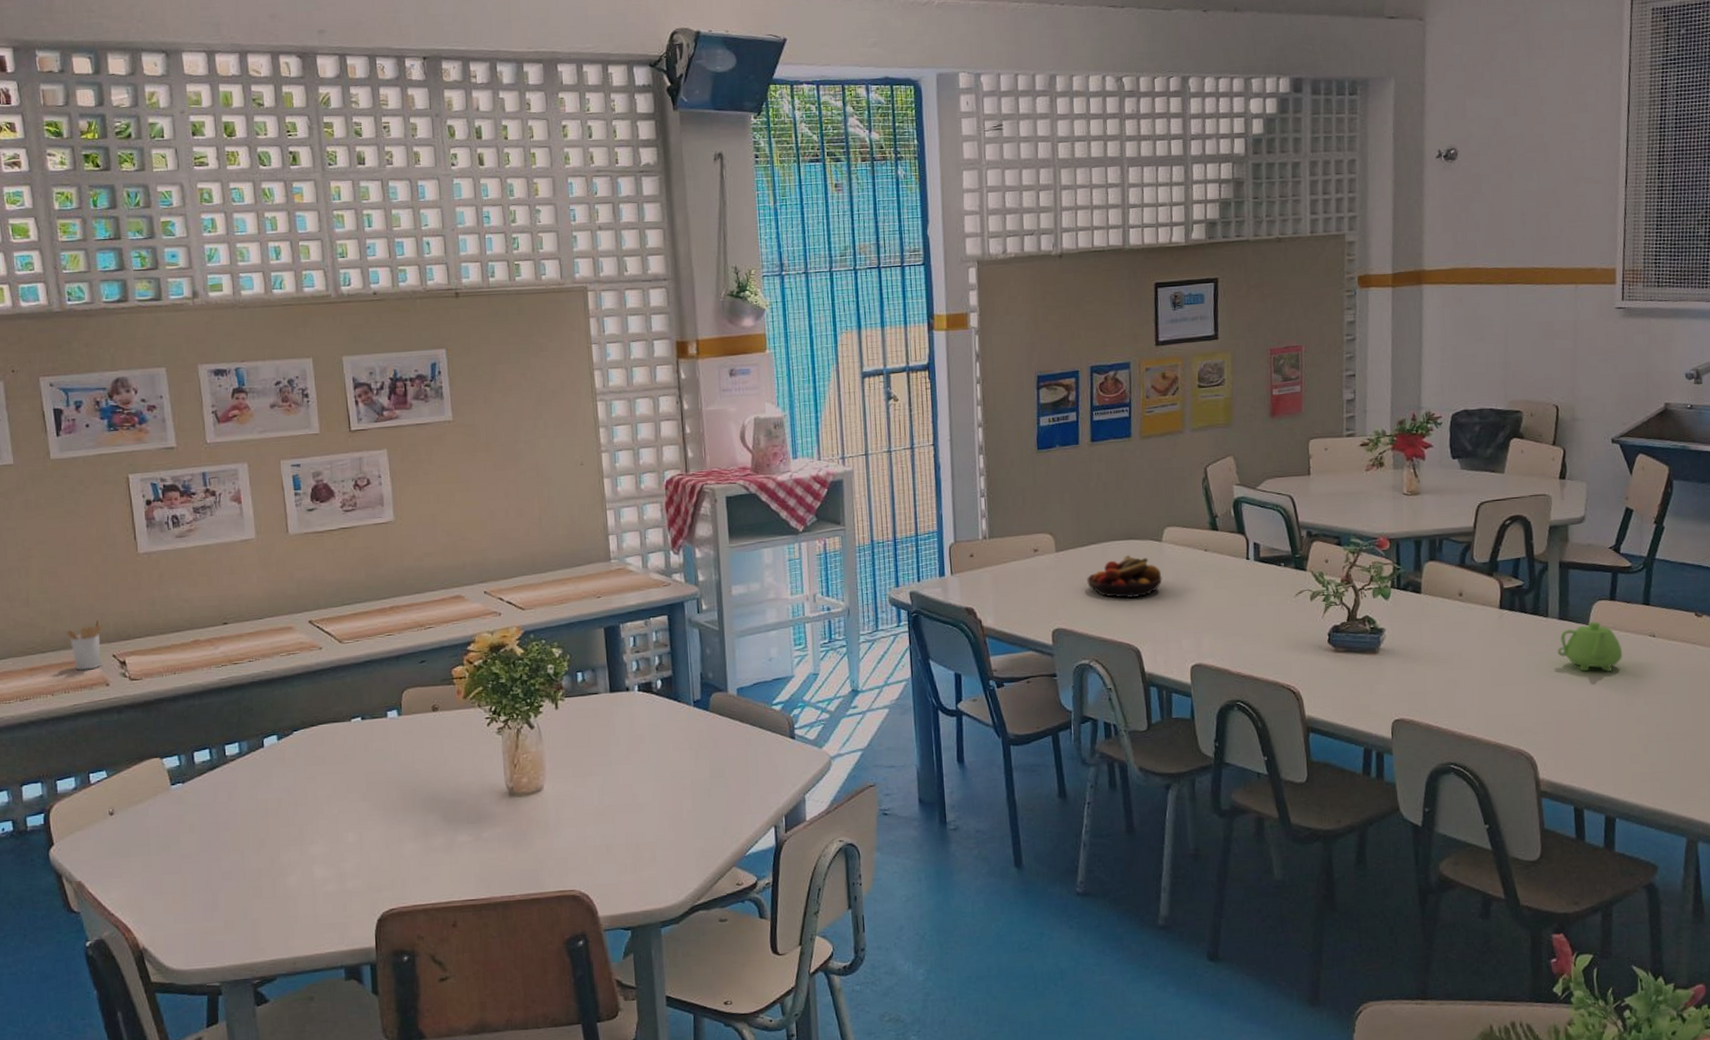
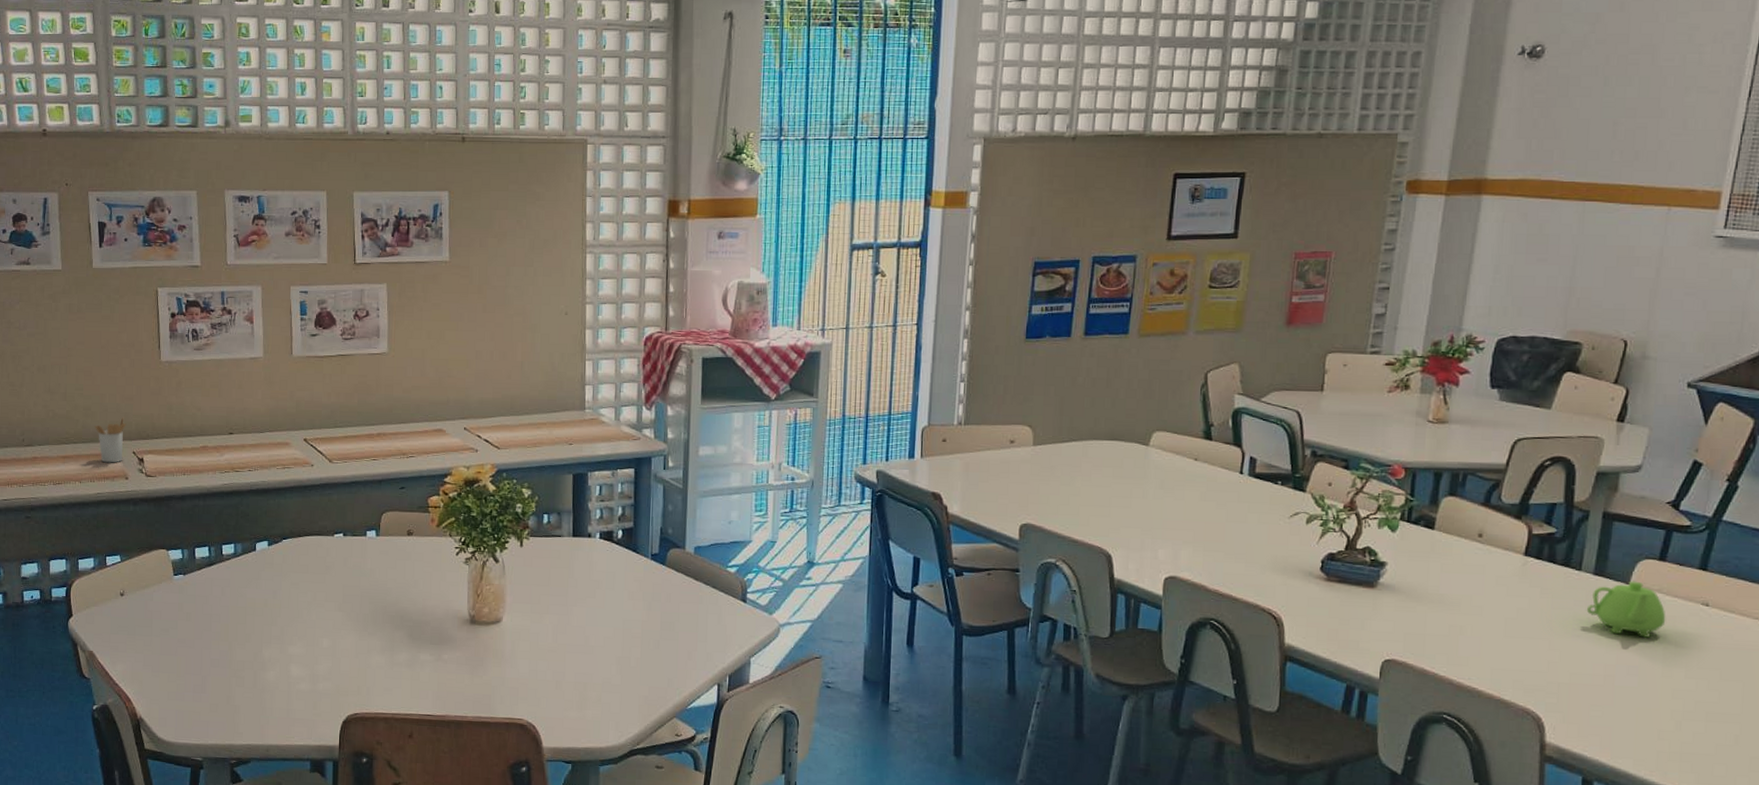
fruit bowl: present [1087,554,1162,598] -> none [1063,455,1145,501]

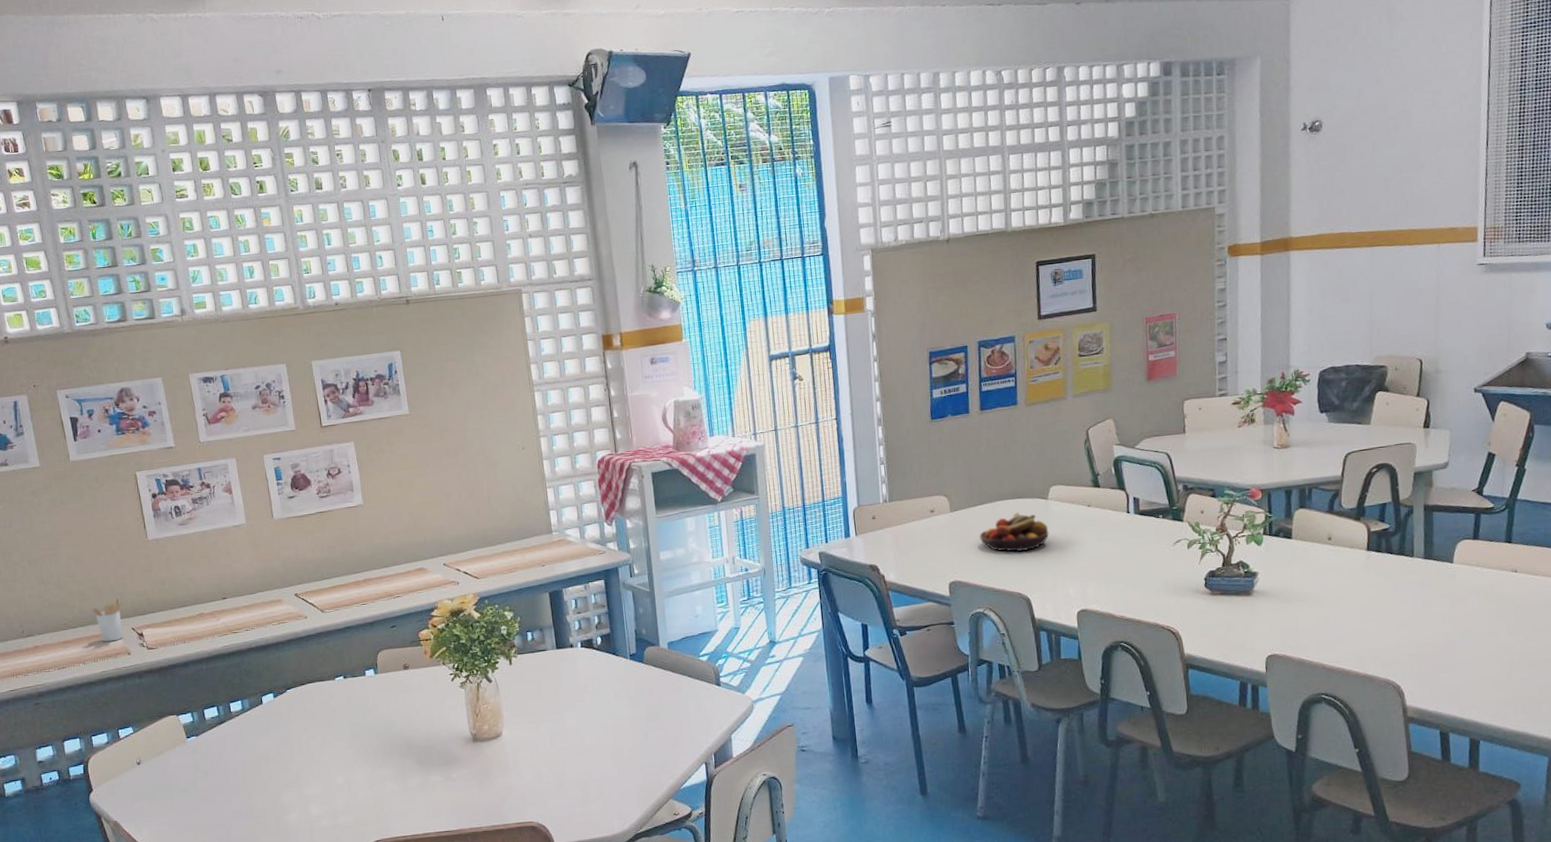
fruit bowl: none [1063,455,1145,501] -> present [979,512,1049,552]
teapot: present [1586,581,1666,638] -> none [1422,559,1486,607]

